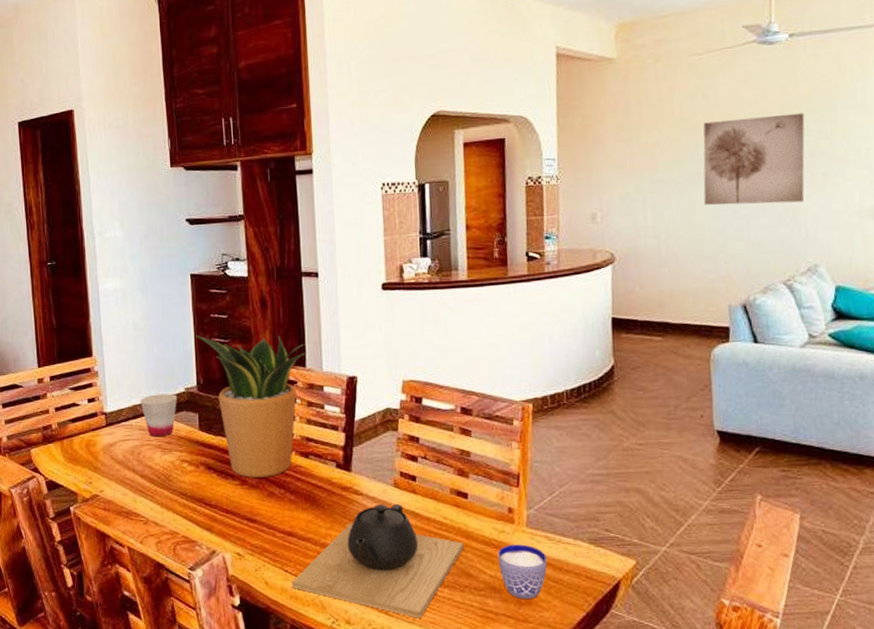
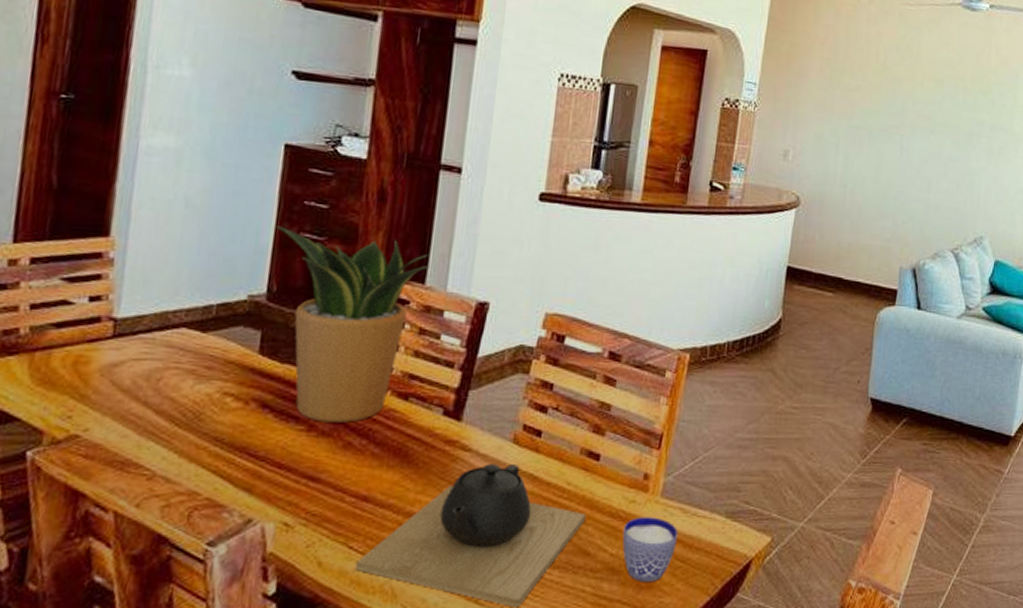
cup: present [140,393,178,437] -> none [174,299,235,359]
wall art: present [703,112,805,205] -> none [893,75,992,172]

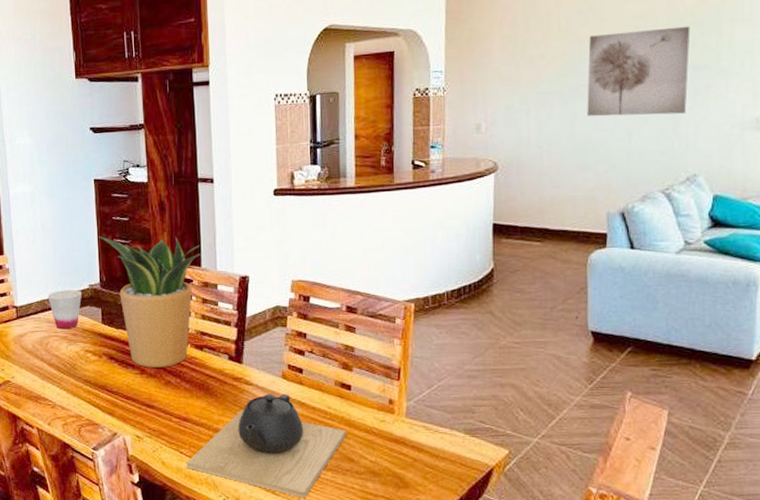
cup: none [174,299,235,359] -> present [47,290,83,330]
cup: present [622,517,679,582] -> none [378,433,425,483]
wall art: none [893,75,992,172] -> present [587,26,690,117]

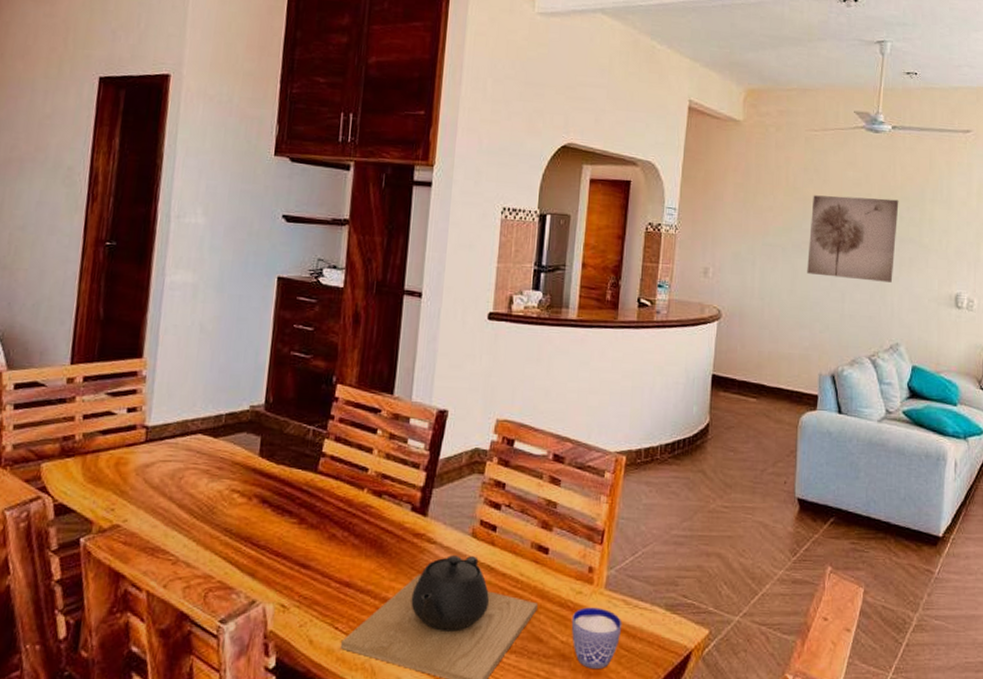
cup: present [47,290,83,330] -> none [192,409,240,461]
potted plant: present [98,236,202,368] -> none [271,346,397,517]
cup: none [378,433,425,483] -> present [571,607,622,668]

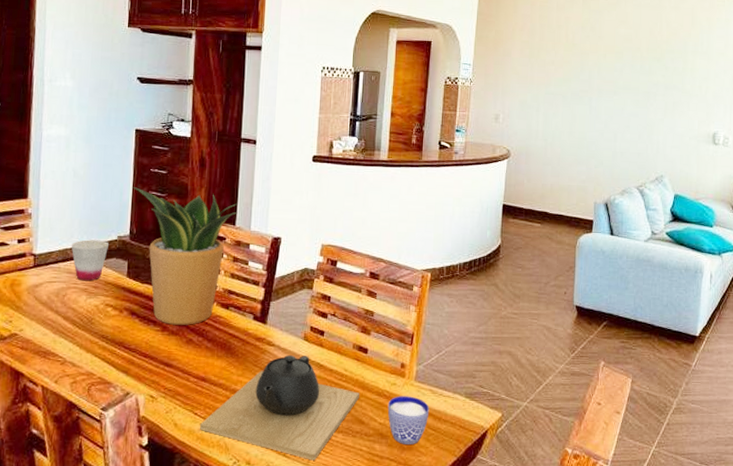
cup: none [192,409,240,461] -> present [71,239,110,281]
potted plant: none [271,346,397,517] -> present [133,187,238,325]
wall art: present [807,195,899,283] -> none [584,50,665,124]

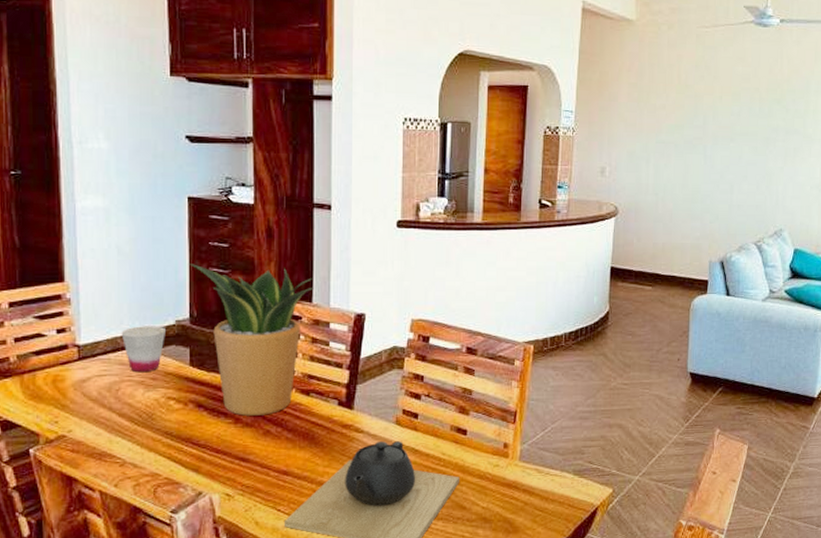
cup: present [387,396,430,444] -> none [490,477,536,528]

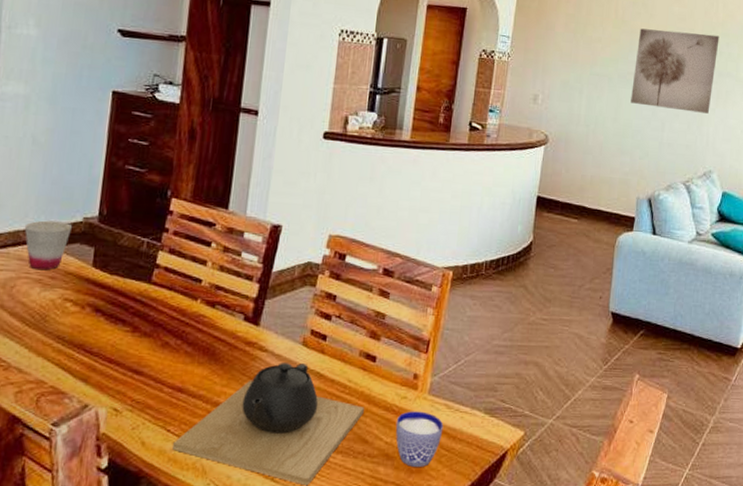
potted plant: present [189,264,314,416] -> none [105,159,231,326]
cup: none [490,477,536,528] -> present [395,411,444,467]
wall art: none [698,91,785,173] -> present [631,28,720,114]

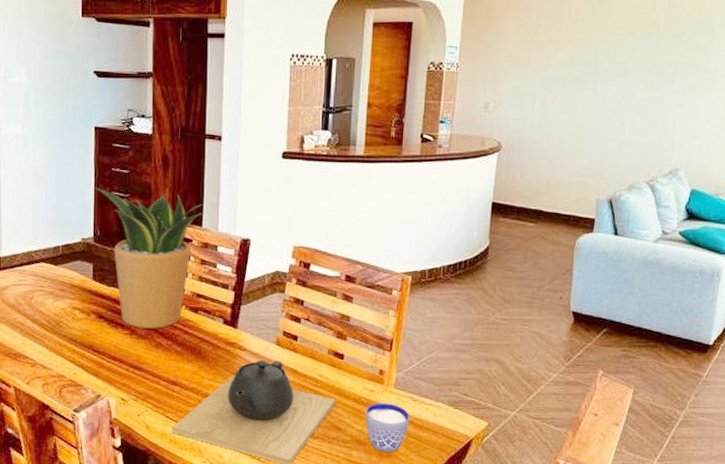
cup: present [24,220,73,271] -> none [35,242,74,284]
potted plant: none [105,159,231,326] -> present [94,187,204,329]
wall art: present [631,28,720,114] -> none [587,26,686,110]

